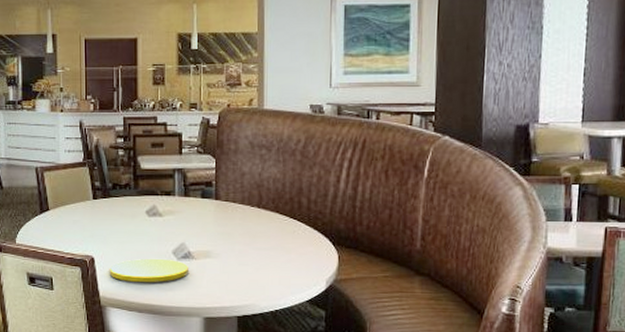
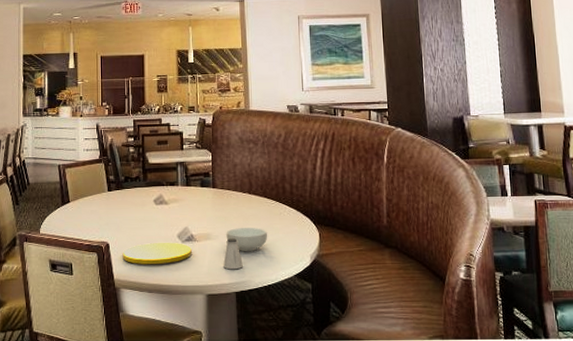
saltshaker: none [225,257,247,292] -> present [223,238,243,270]
cereal bowl: none [229,246,278,273] -> present [226,228,268,252]

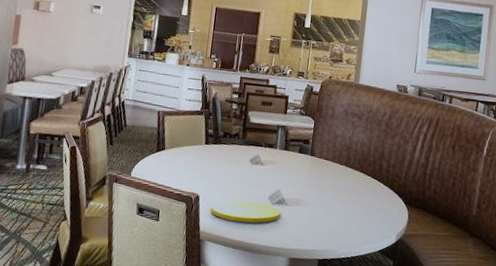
saltshaker: present [223,238,243,270] -> none [310,207,330,238]
cereal bowl: present [226,228,268,252] -> none [316,197,359,223]

